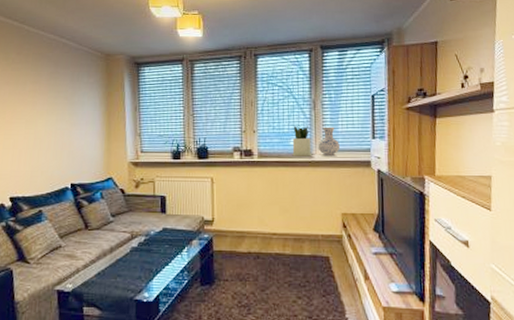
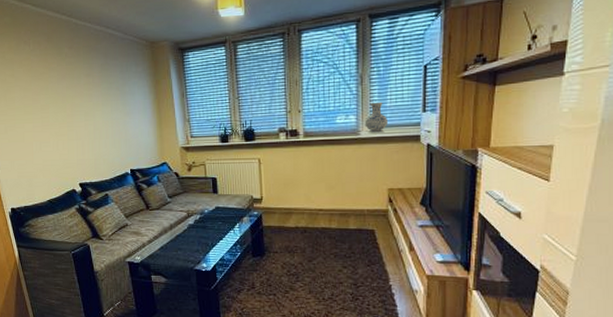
planter: present [291,125,313,158] -> none [337,101,359,135]

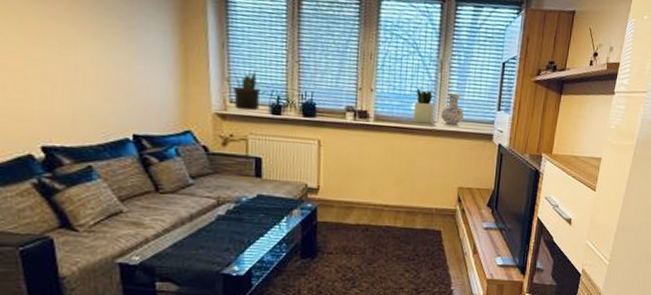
planter: none [192,111,212,142] -> present [232,71,261,111]
planter: none [337,101,359,135] -> present [411,88,435,125]

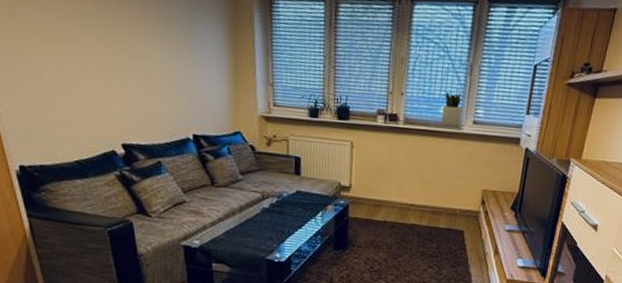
planter: present [232,71,261,111] -> none [276,77,301,114]
vase: present [440,92,464,127] -> none [468,96,492,131]

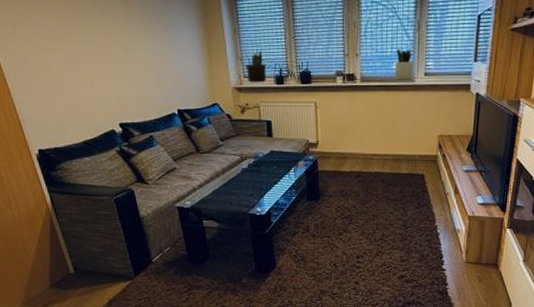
planter: none [276,77,301,114] -> present [245,50,267,83]

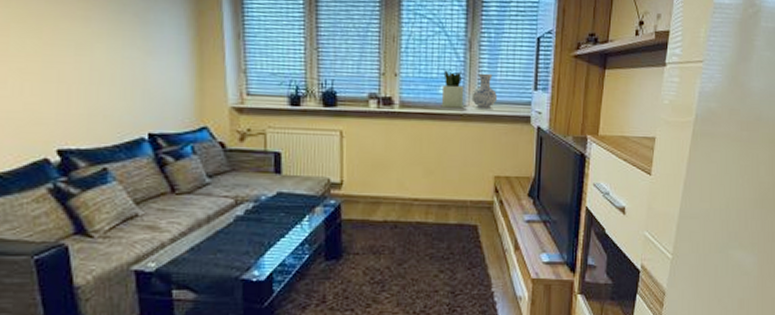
planter: present [245,50,267,83] -> none [249,62,279,103]
vase: none [420,49,441,80] -> present [471,73,497,110]

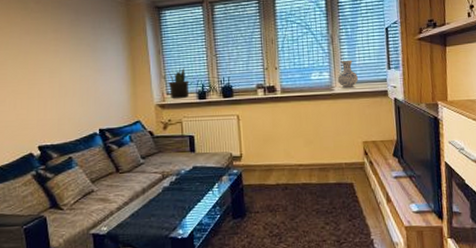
planter: none [249,62,279,103] -> present [168,68,190,100]
planter: present [439,70,465,110] -> none [312,59,333,91]

